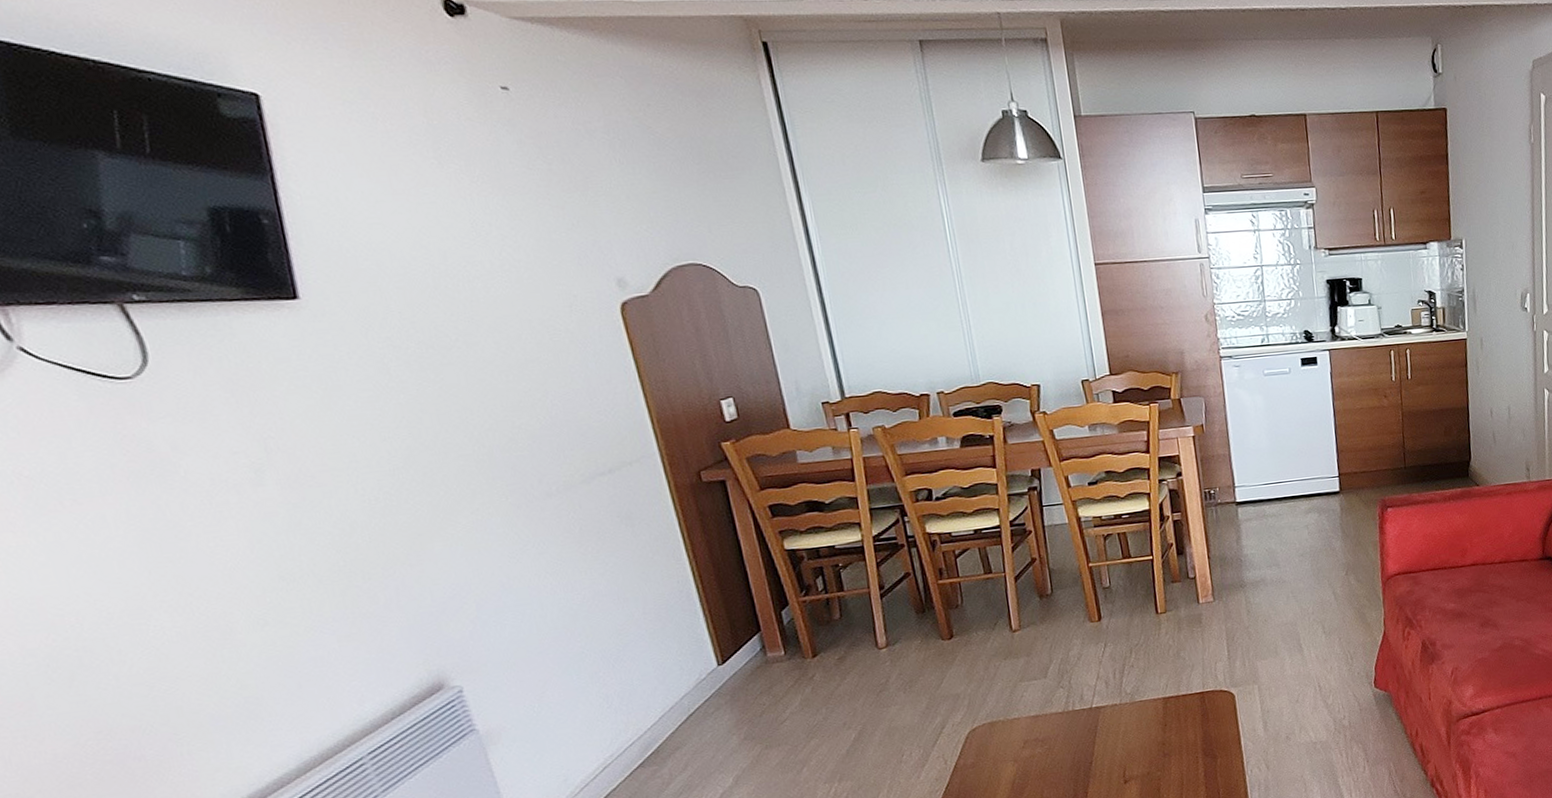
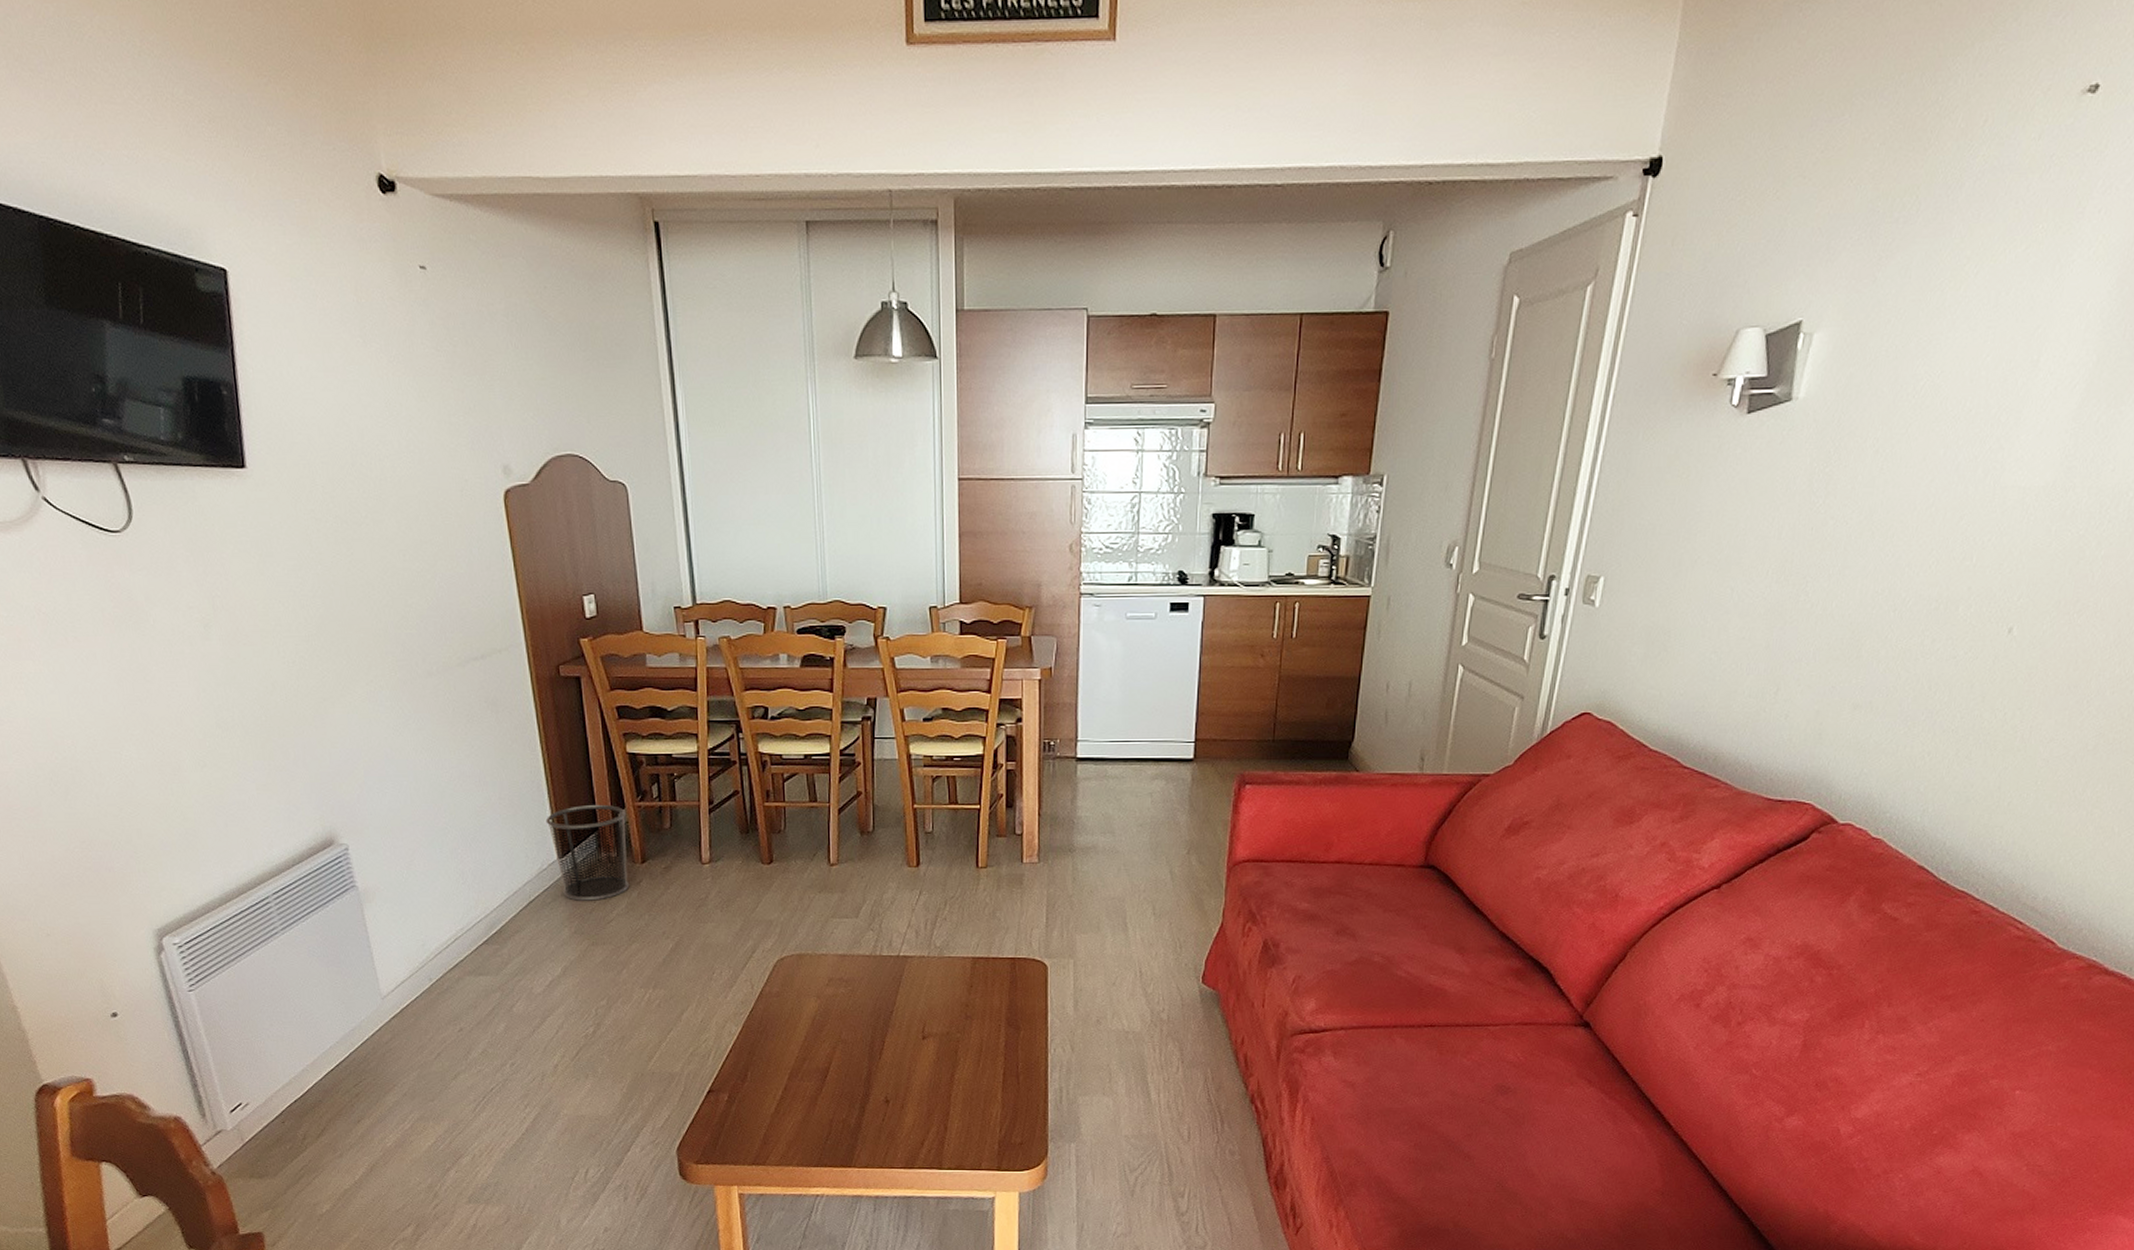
waste bin: none [699,604,802,706] -> present [545,804,630,901]

